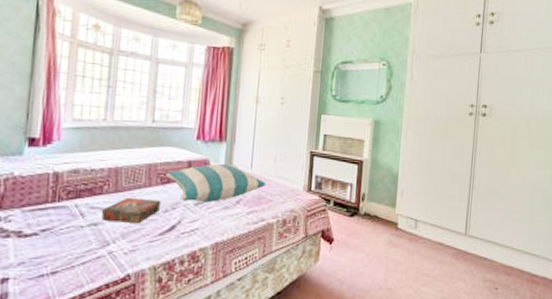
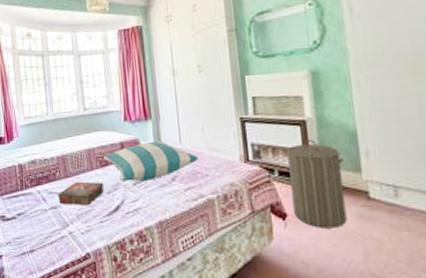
laundry hamper: none [340,177,385,252] -> present [286,140,347,228]

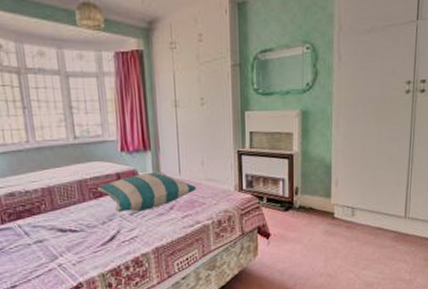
book: present [57,181,104,205] -> none [43,213,98,238]
laundry hamper: present [286,140,347,228] -> none [274,171,319,244]

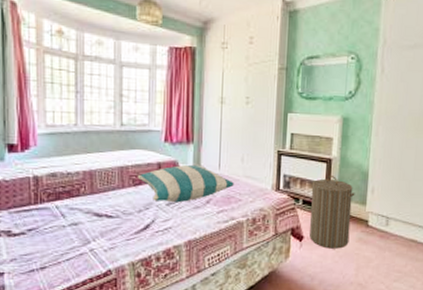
laundry hamper: none [274,171,319,244] -> present [309,176,355,249]

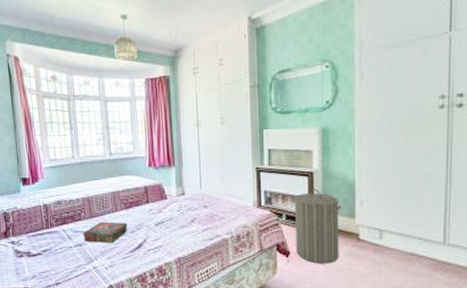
book: none [80,198,135,223] -> present [82,221,128,243]
pillow: present [137,164,234,203] -> none [127,186,216,223]

